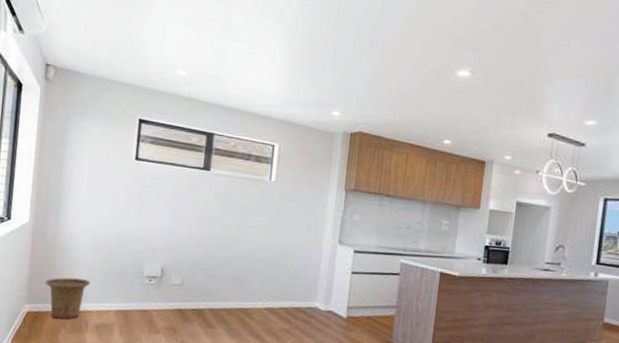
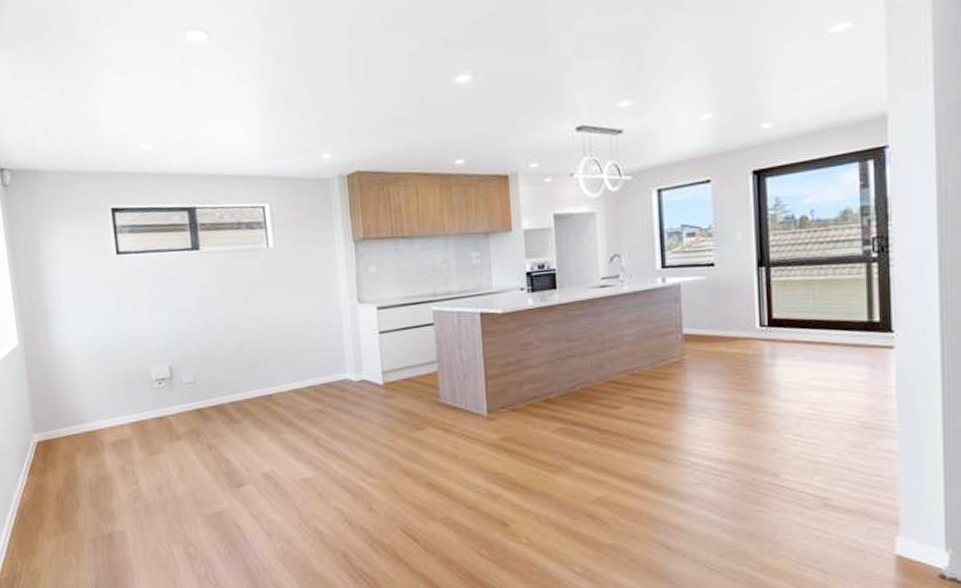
basket: present [45,277,91,320] -> none [49,396,98,444]

